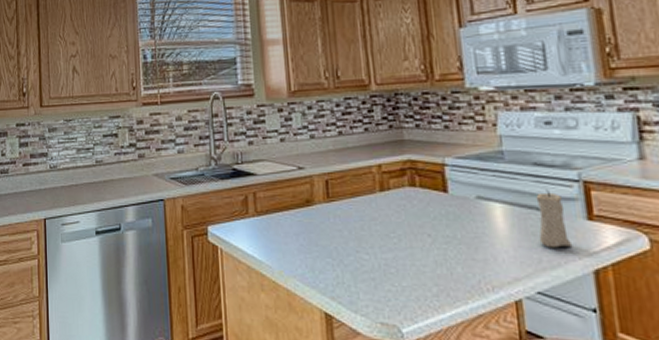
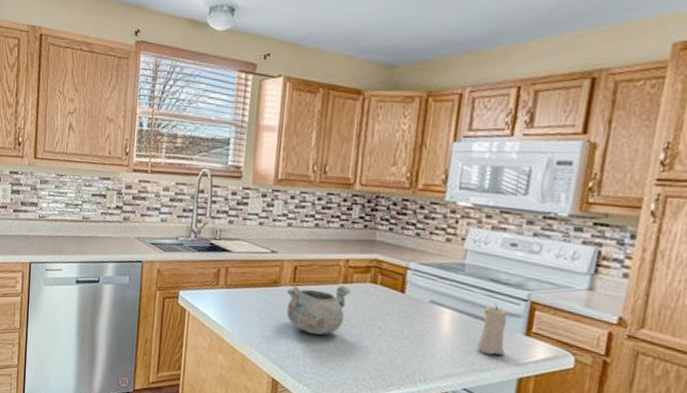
decorative bowl: none [323,193,390,253] -> present [286,285,351,335]

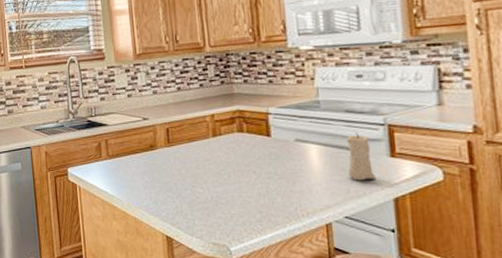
decorative bowl: present [286,285,351,335] -> none [164,138,221,188]

